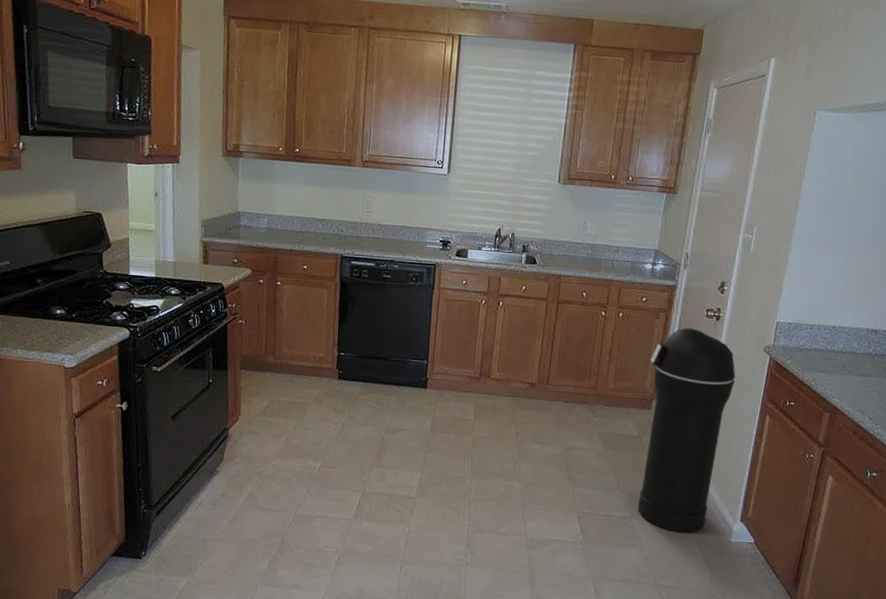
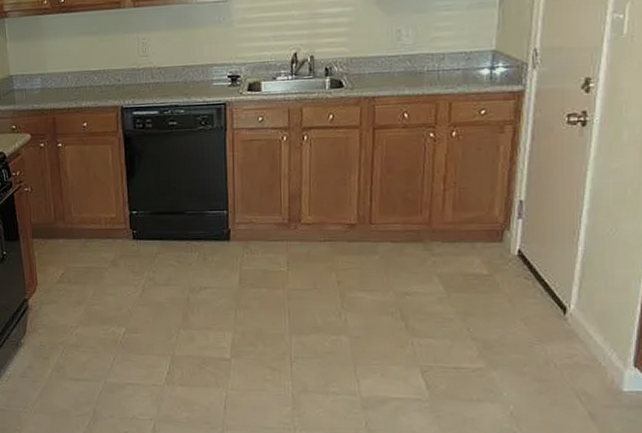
trash can: present [637,327,736,533] -> none [495,139,614,383]

